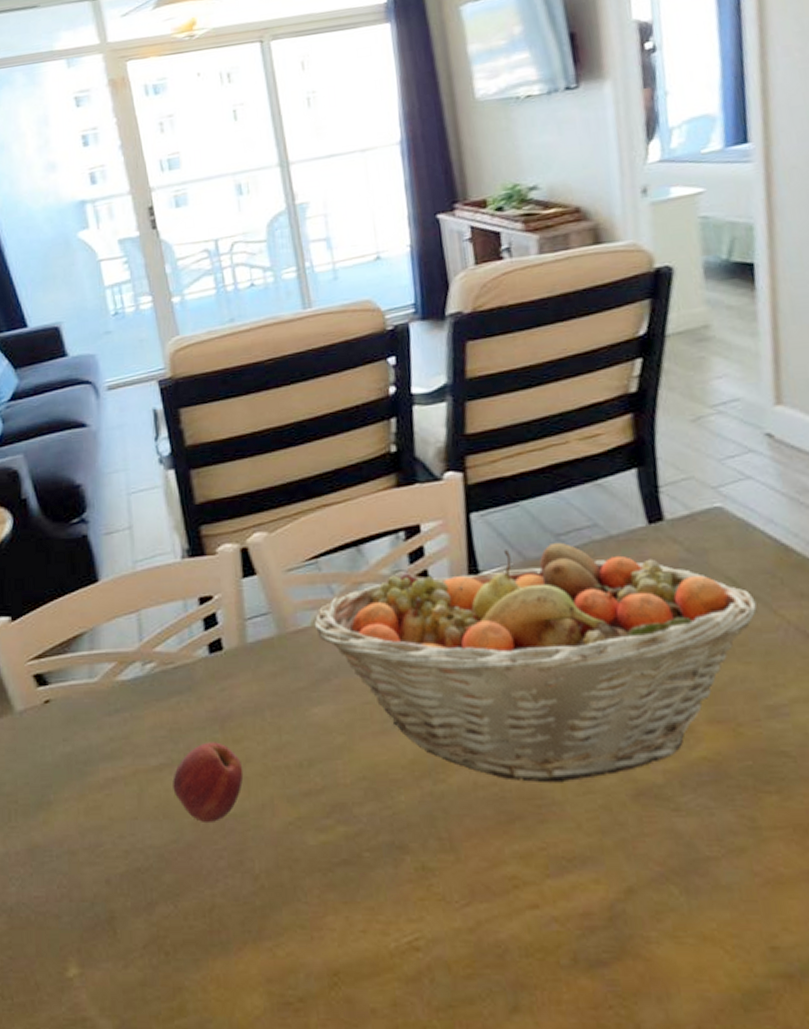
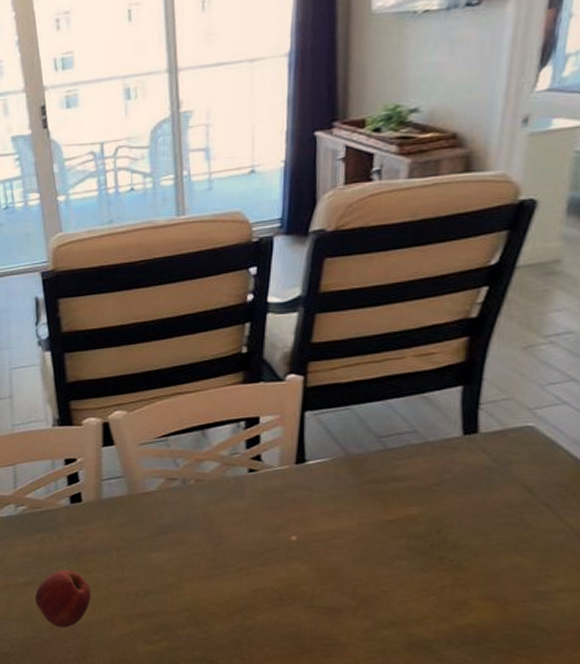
fruit basket: present [314,542,757,783] -> none [159,442,546,630]

